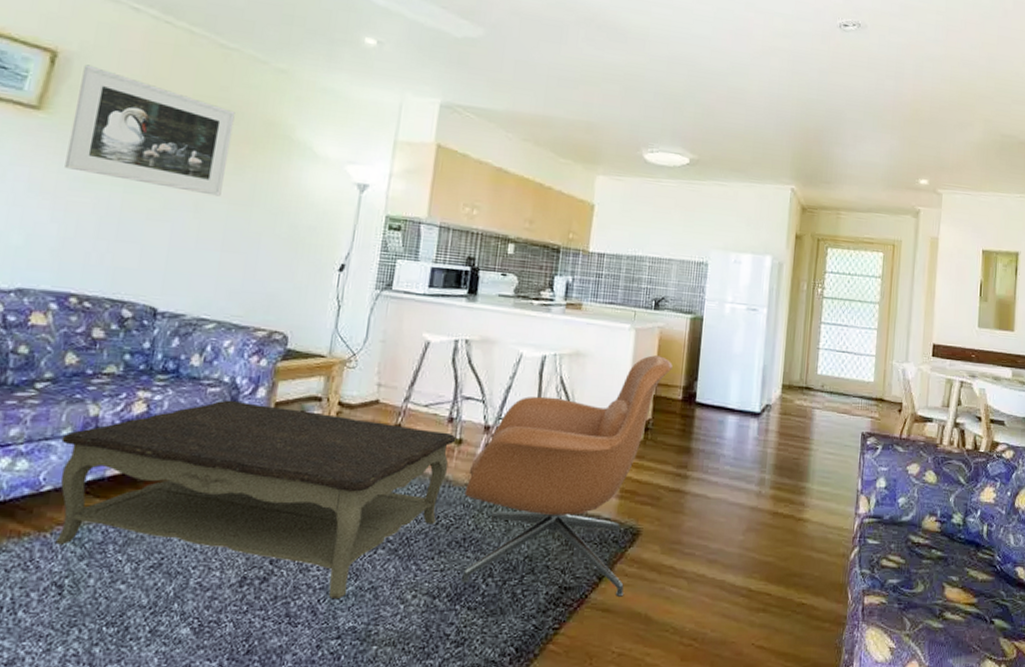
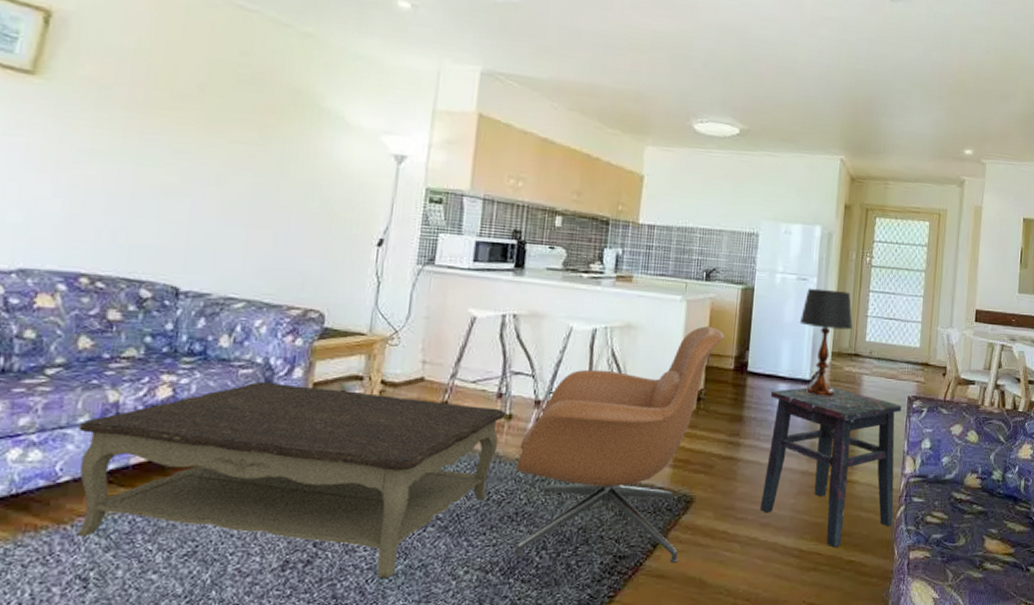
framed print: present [64,64,235,196] -> none [67,25,258,169]
side table: none [708,419,856,589] -> present [761,385,902,548]
table lamp: none [749,318,804,431] -> present [799,288,853,397]

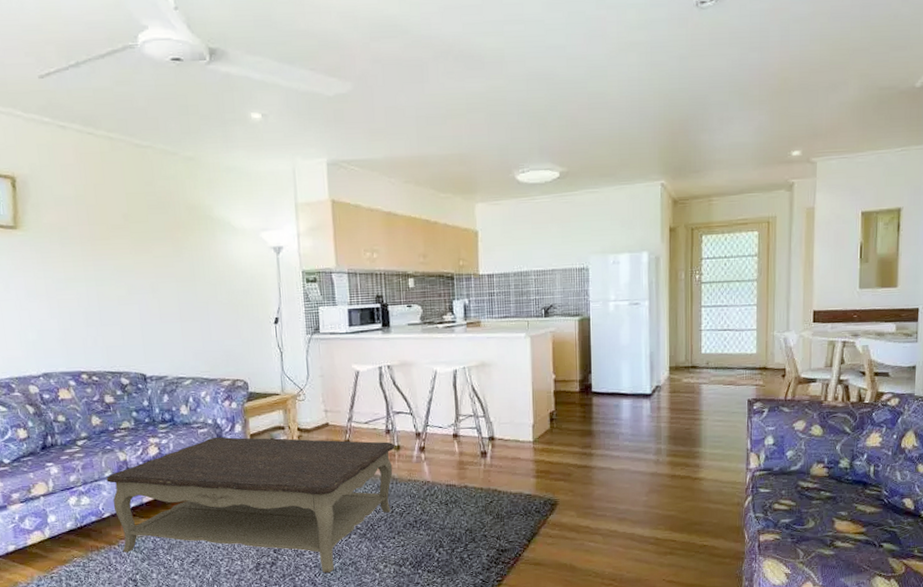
armchair: present [515,326,724,563] -> none [409,357,568,554]
side table: present [761,385,902,548] -> none [615,397,743,535]
table lamp: present [799,288,853,397] -> none [635,310,687,408]

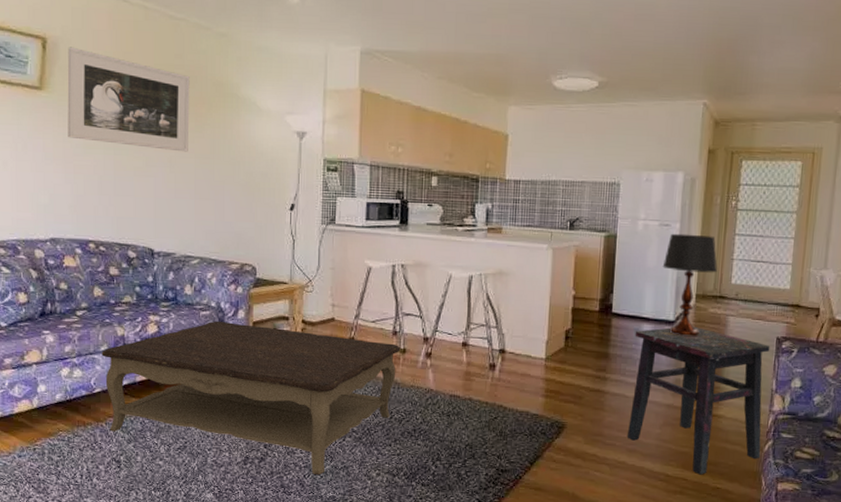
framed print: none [38,183,169,277] -> present [67,47,190,152]
side table: none [615,397,743,535] -> present [628,326,770,475]
table lamp: none [635,310,687,408] -> present [662,233,718,337]

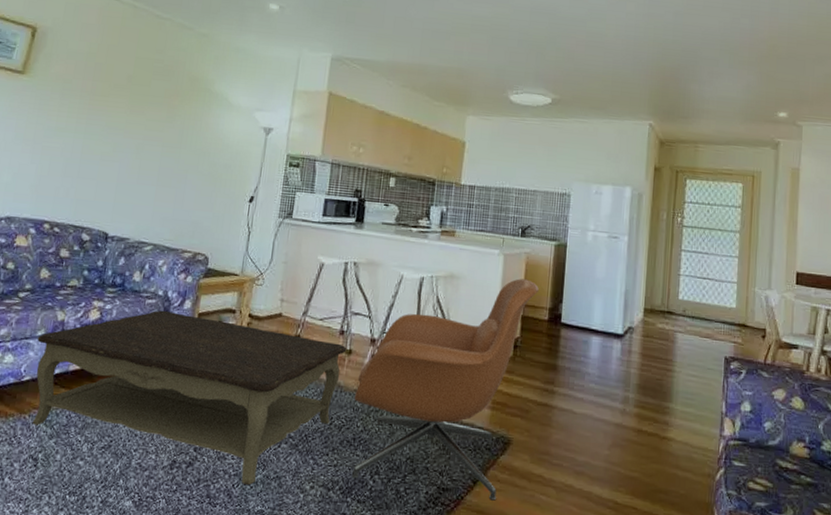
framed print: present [67,47,190,152] -> none [41,37,168,140]
armchair: none [412,272,589,479] -> present [352,278,539,501]
side table: present [628,326,770,475] -> none [575,341,719,504]
table lamp: present [662,233,718,337] -> none [611,246,665,353]

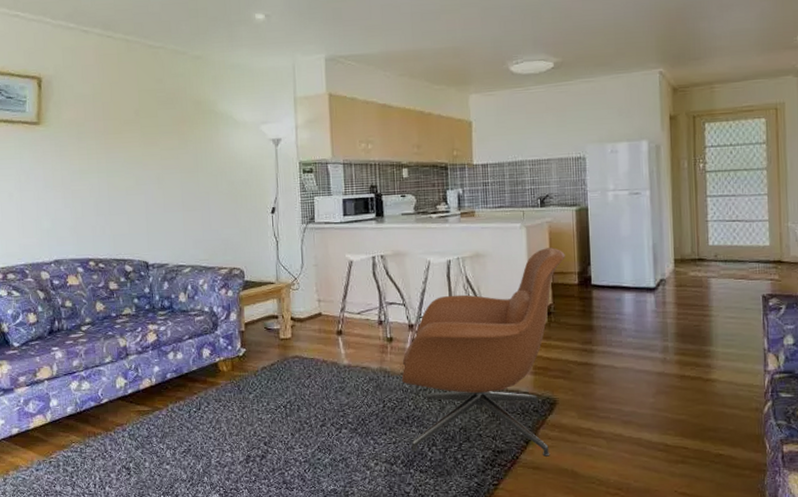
coffee table: present [32,310,347,486] -> none [106,324,388,469]

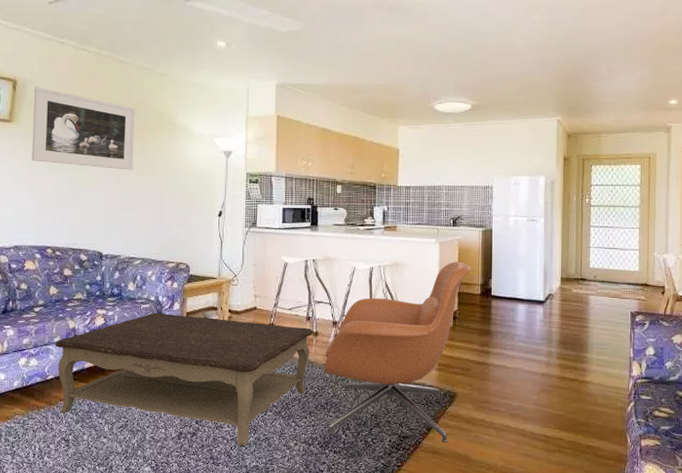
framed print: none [61,83,174,169] -> present [32,87,135,170]
coffee table: none [106,324,388,469] -> present [55,312,314,447]

